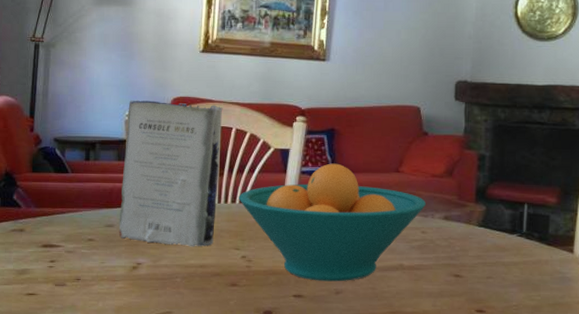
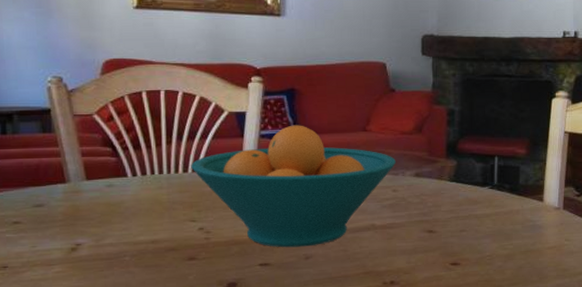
book: present [118,99,223,247] -> none [49,63,166,223]

